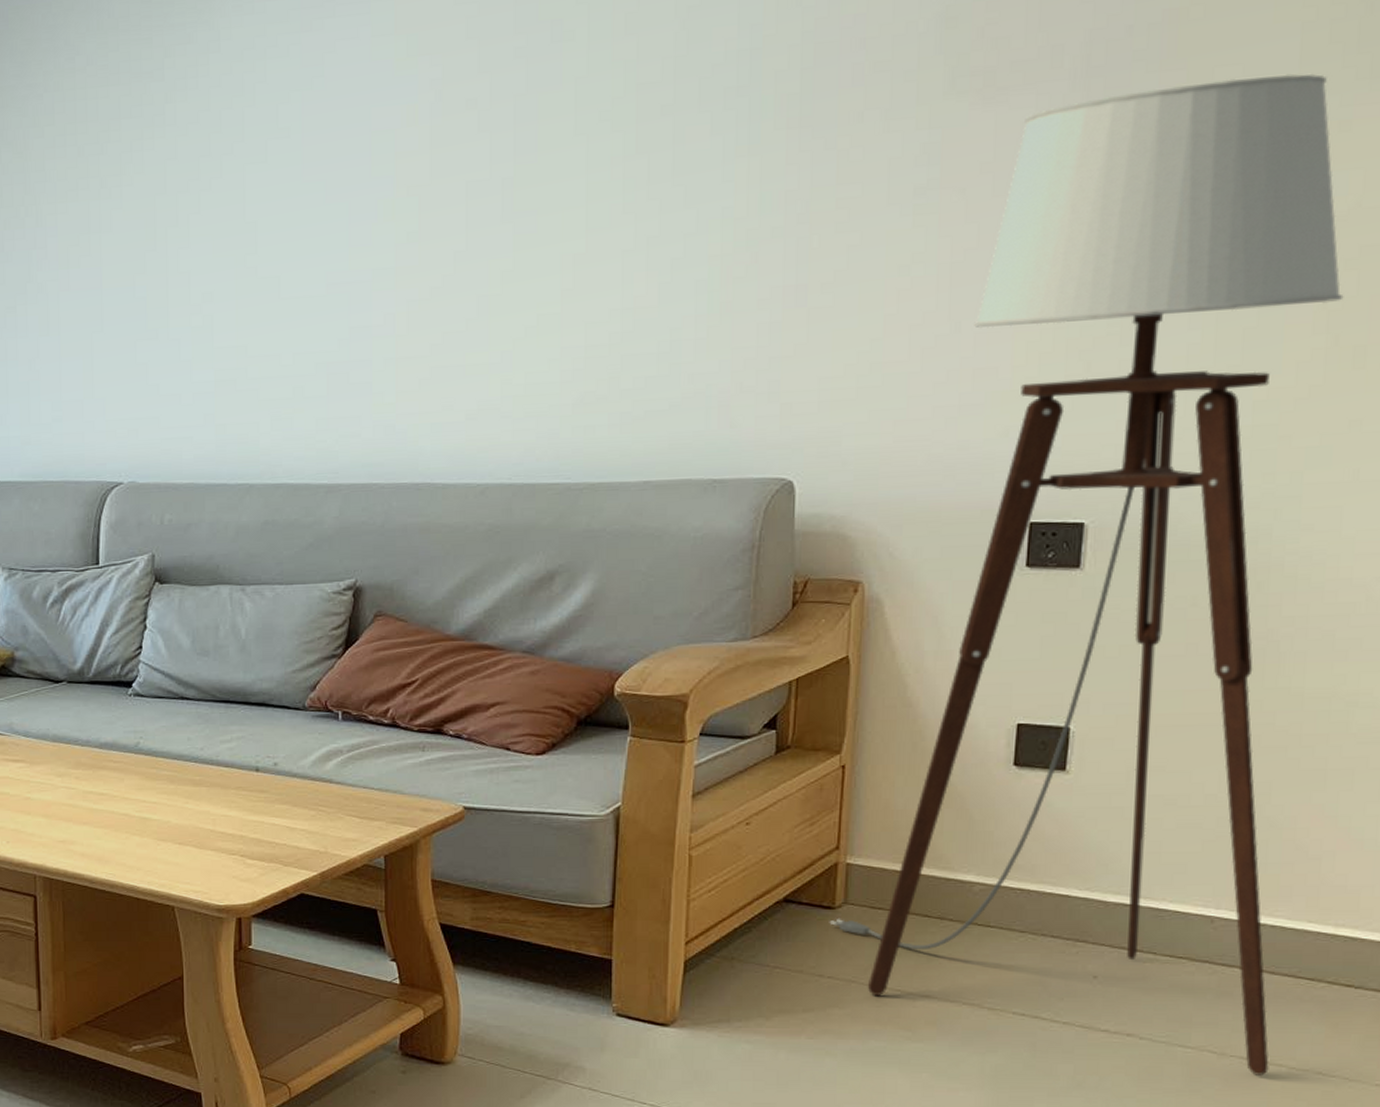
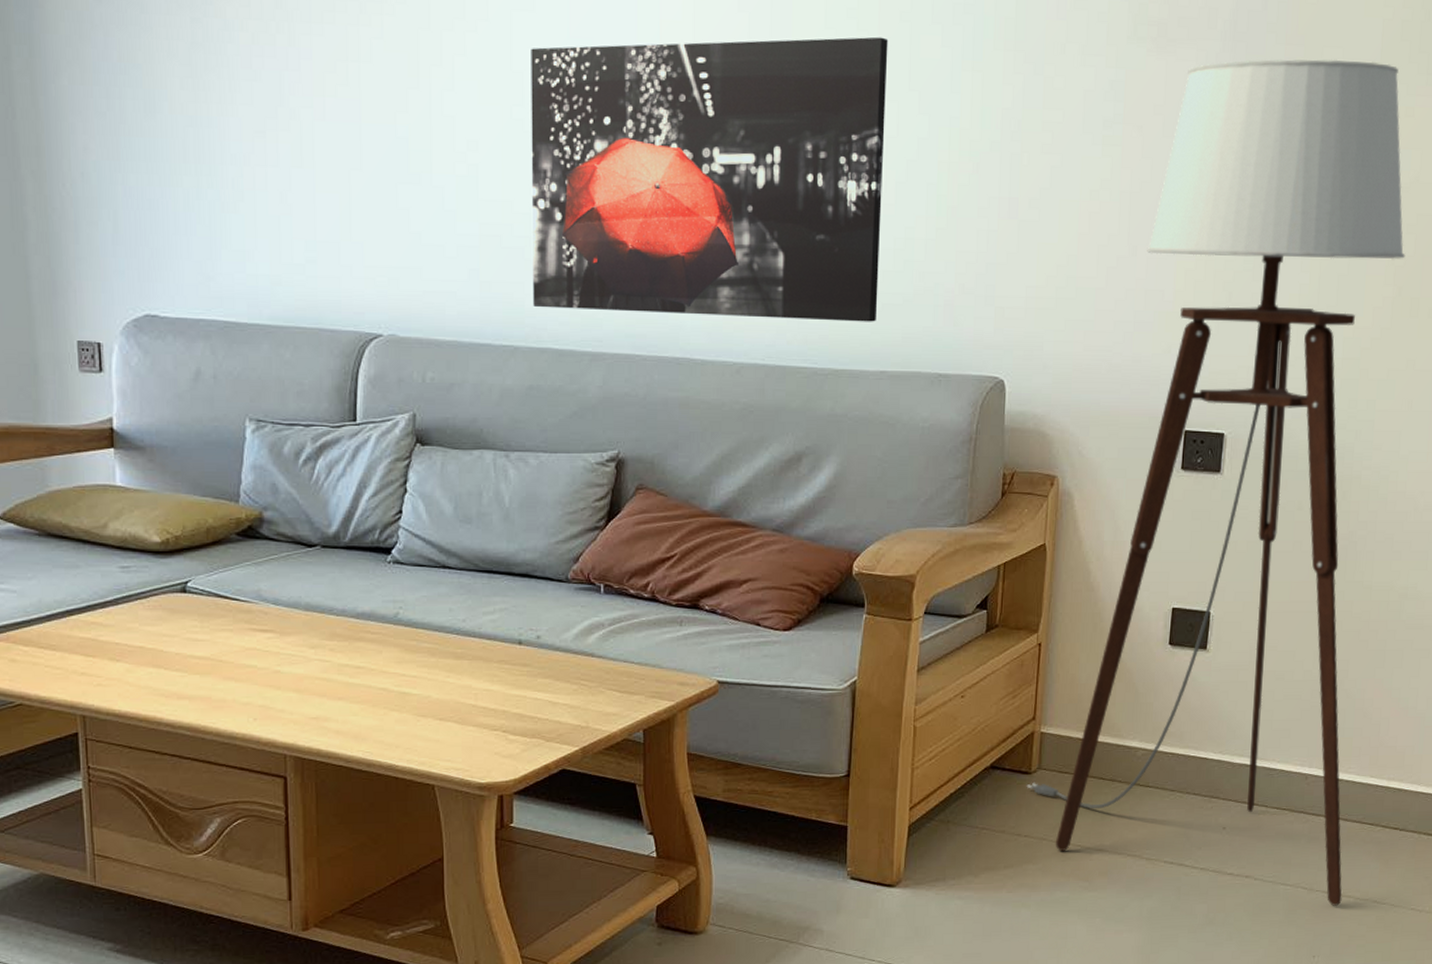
wall art: none [264,135,648,445] -> present [531,36,888,322]

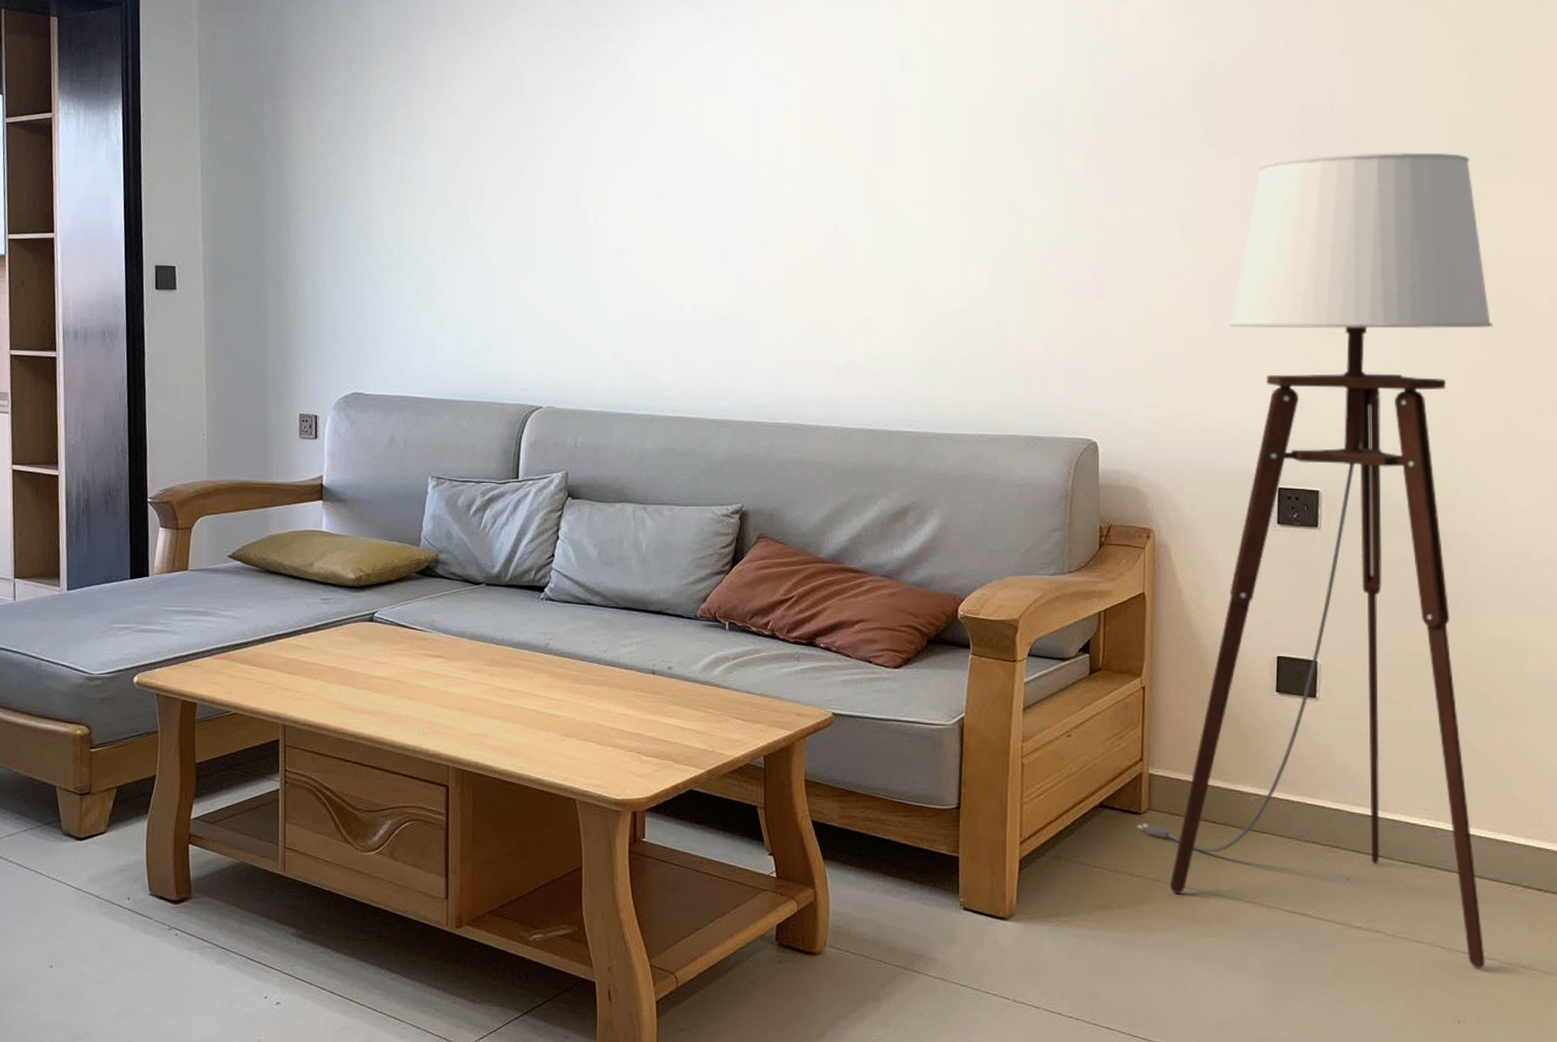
wall art: present [531,36,888,322] -> none [668,151,978,392]

